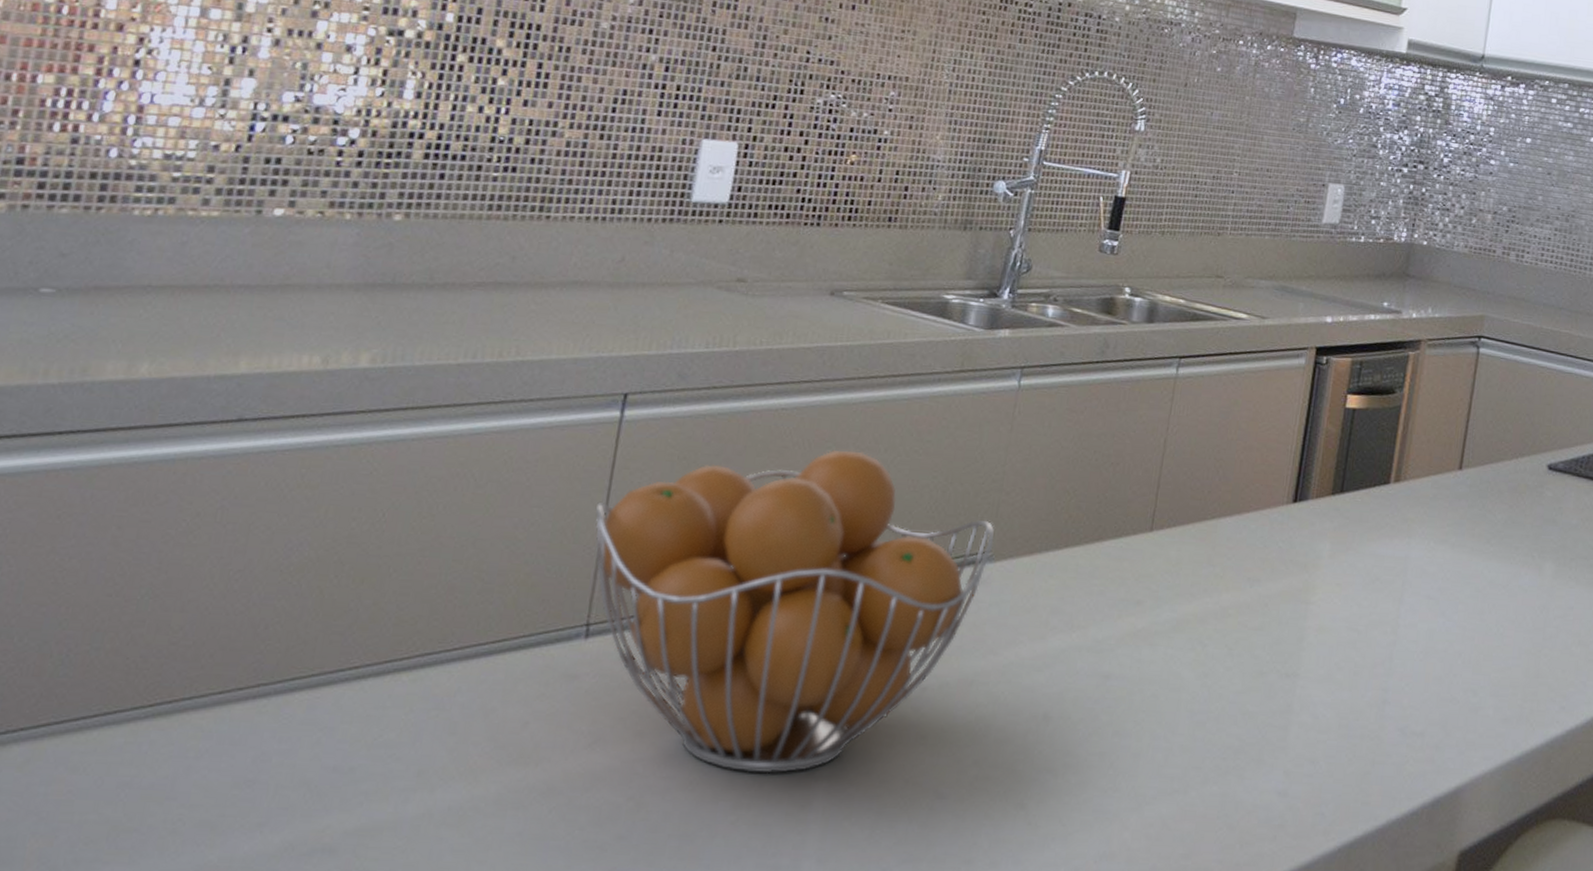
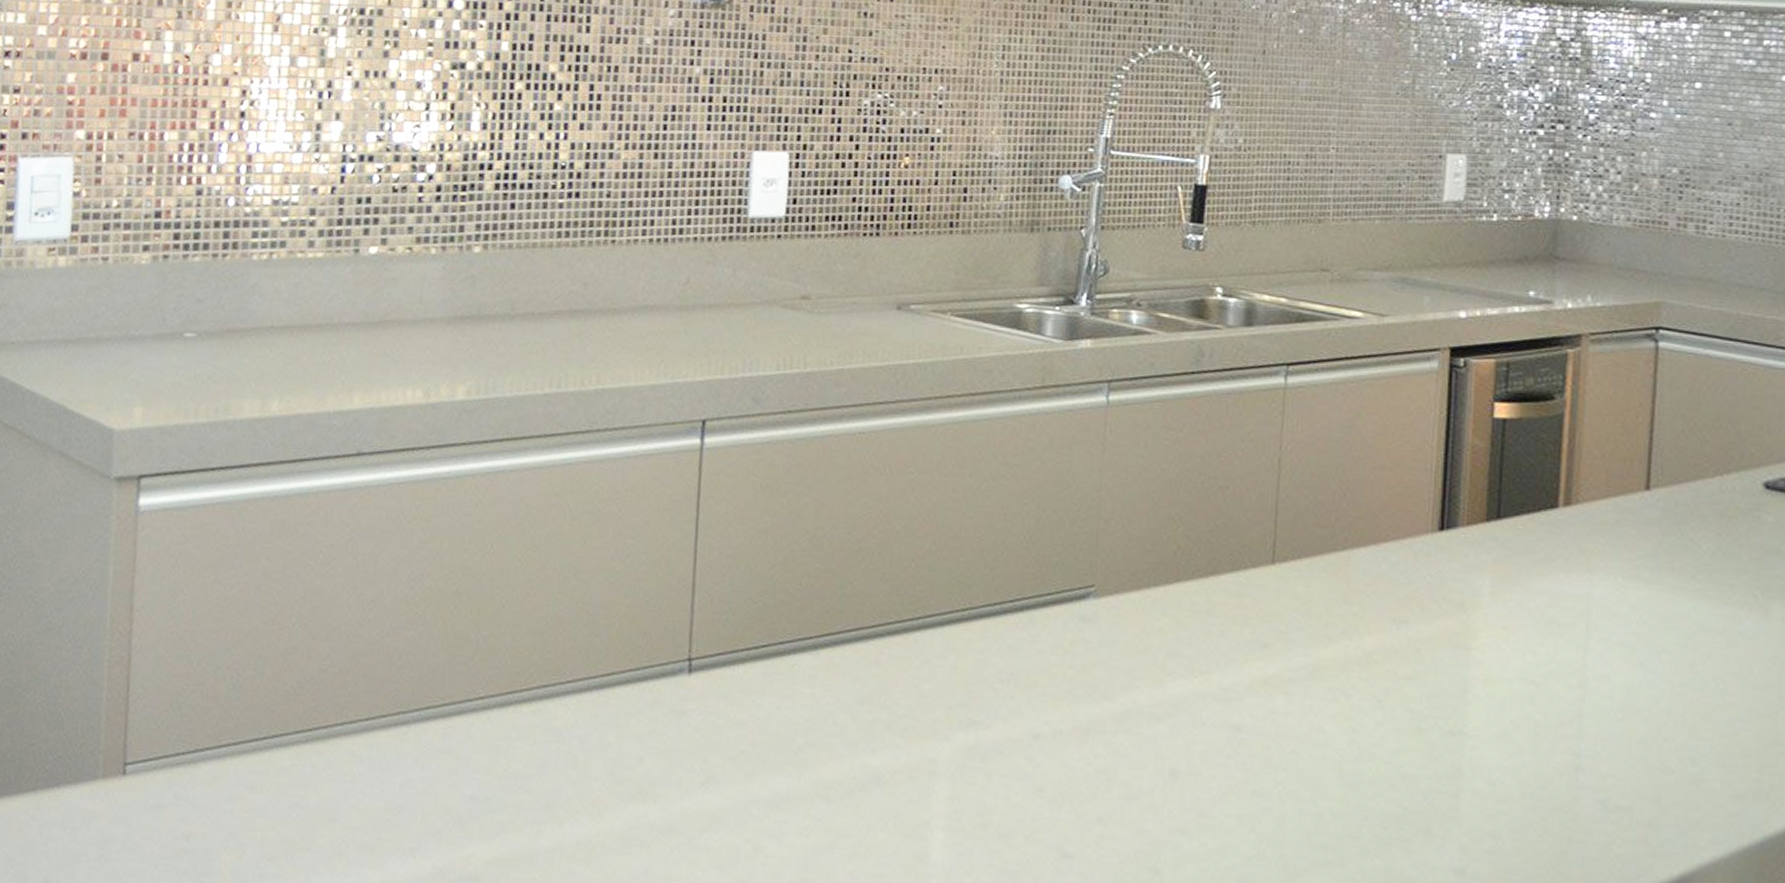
fruit basket: present [595,449,994,774] -> none [685,475,1097,822]

